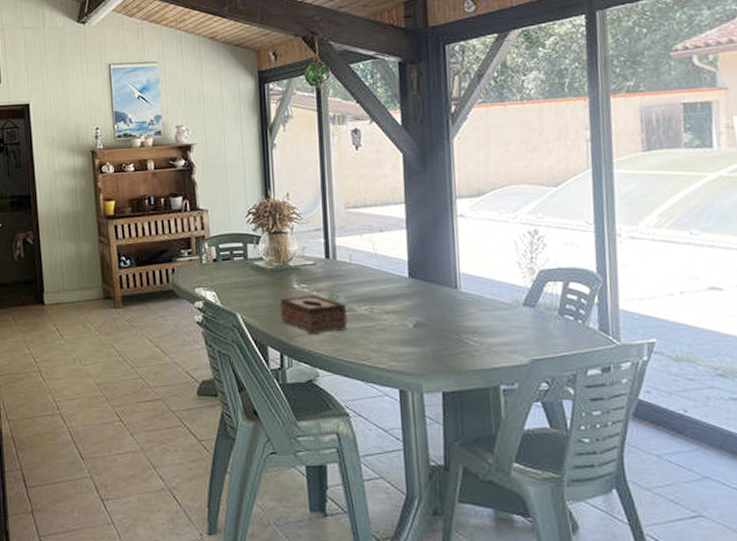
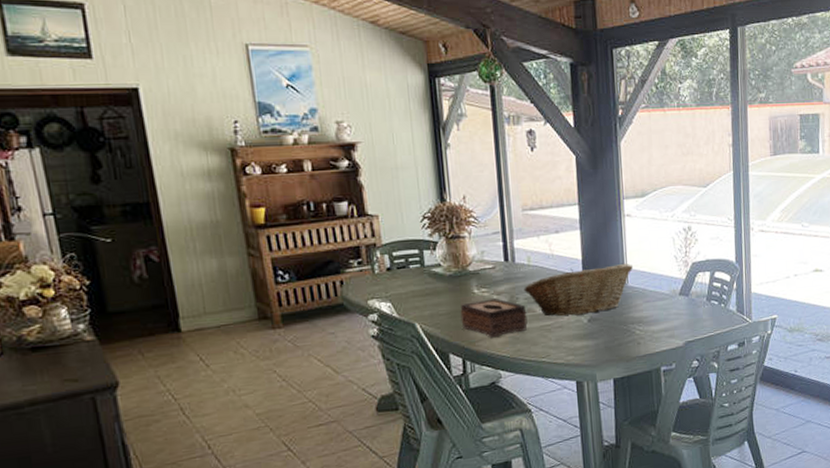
fruit basket: none [344,266,468,319] -> present [523,263,634,317]

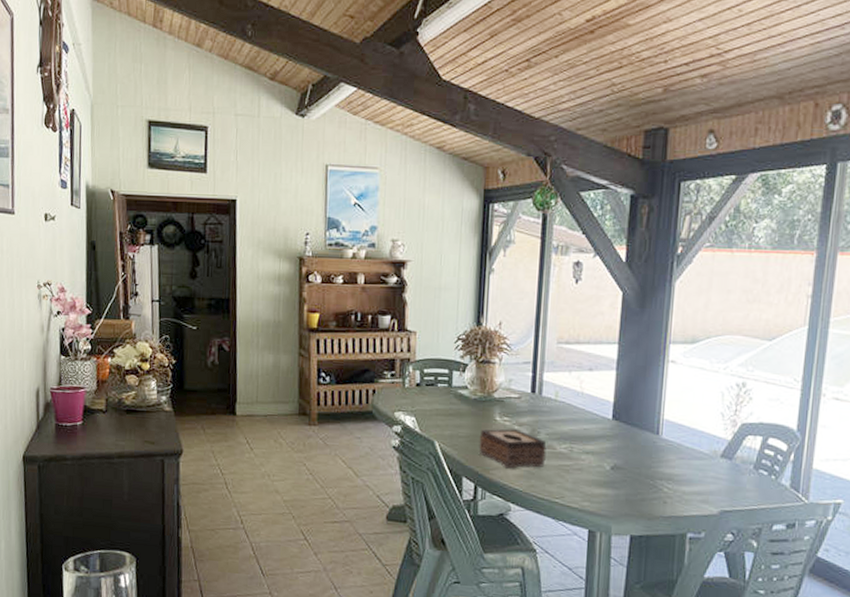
fruit basket: present [523,263,634,317] -> none [546,410,671,462]

